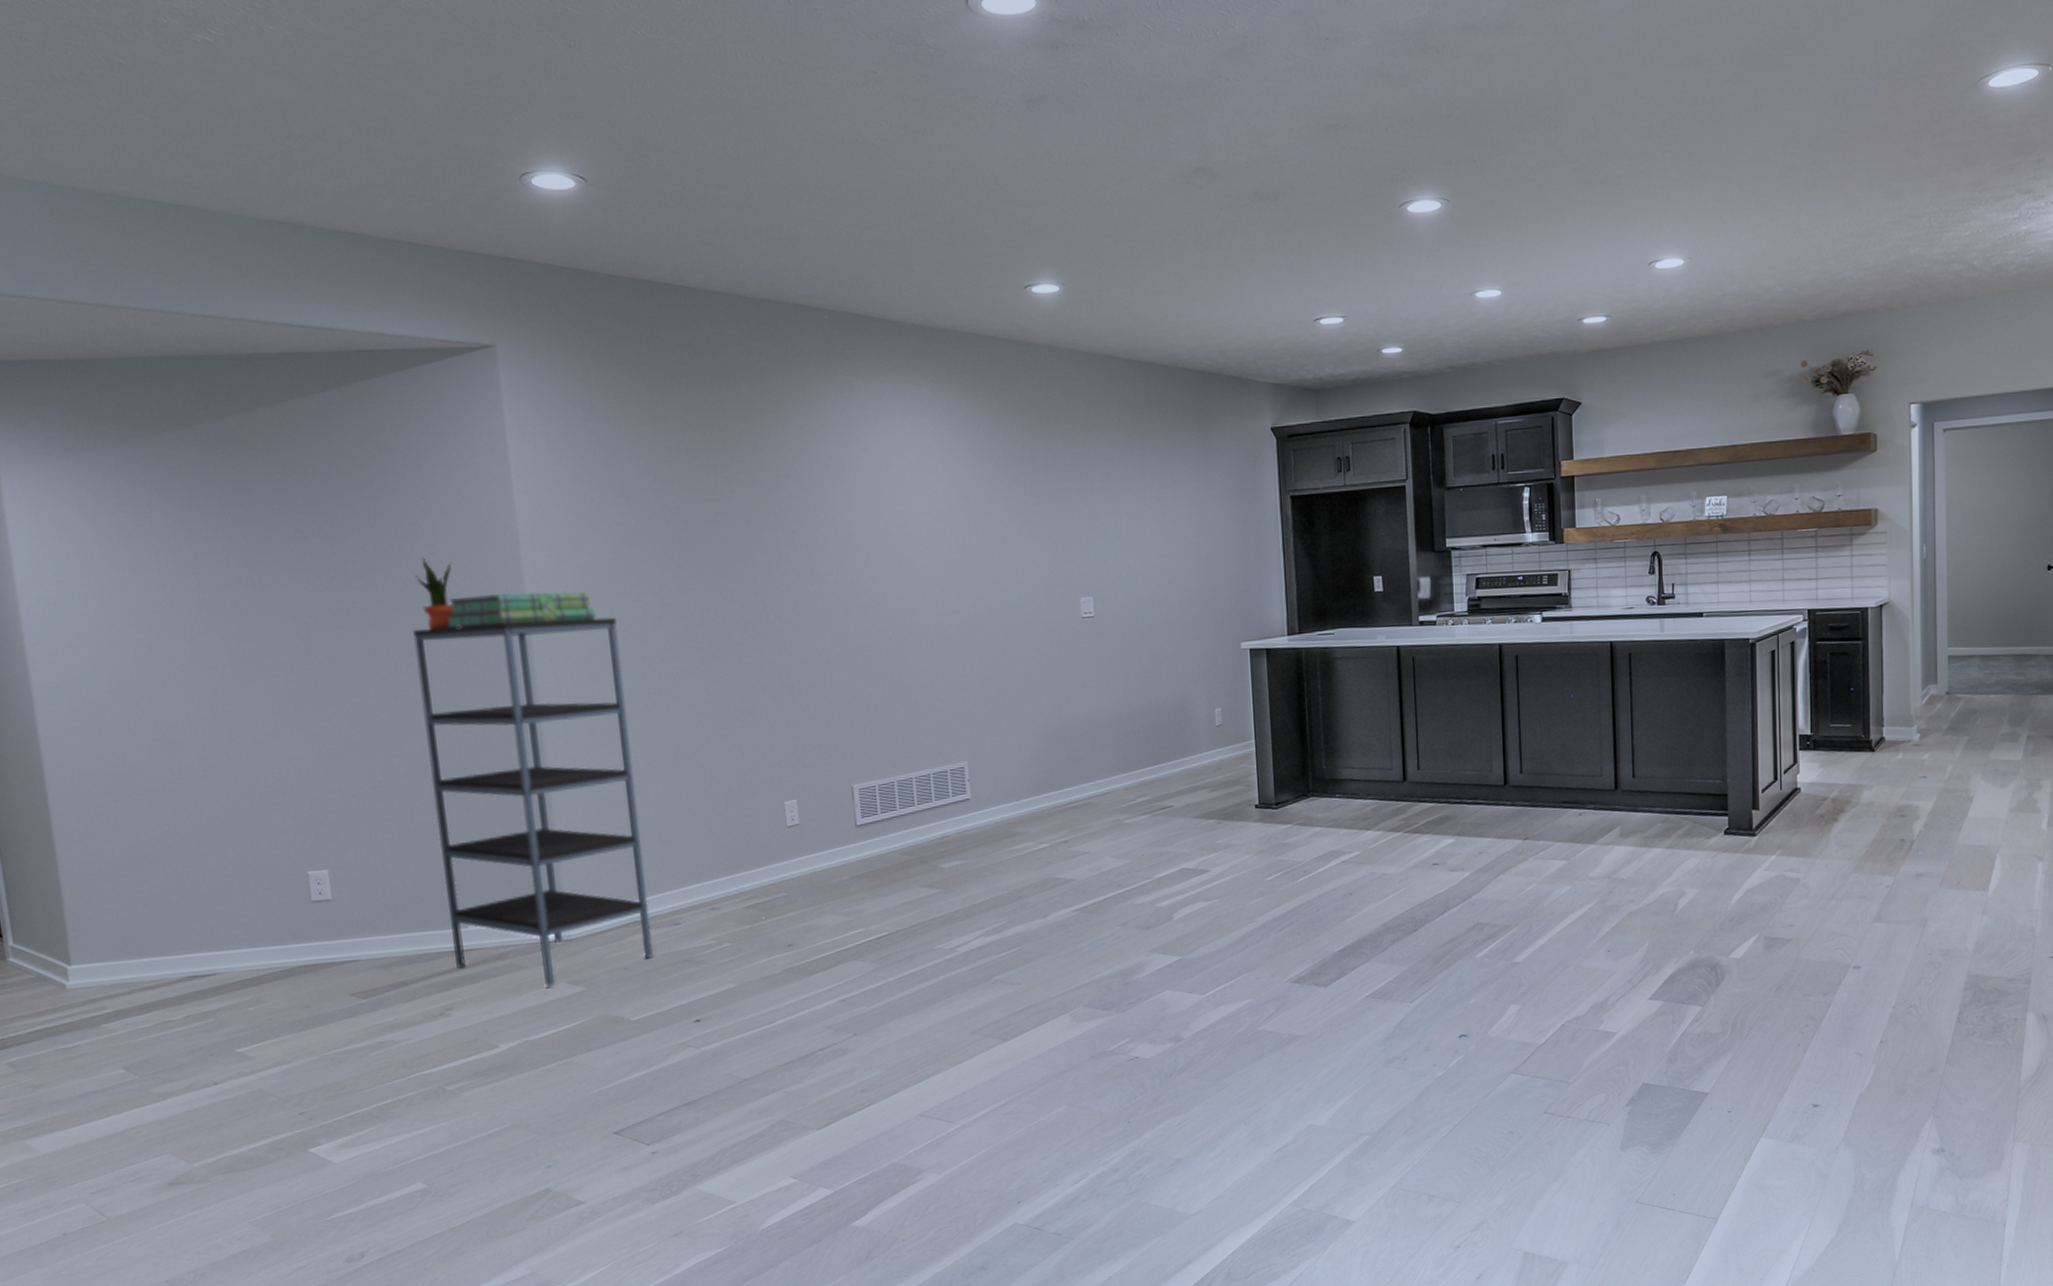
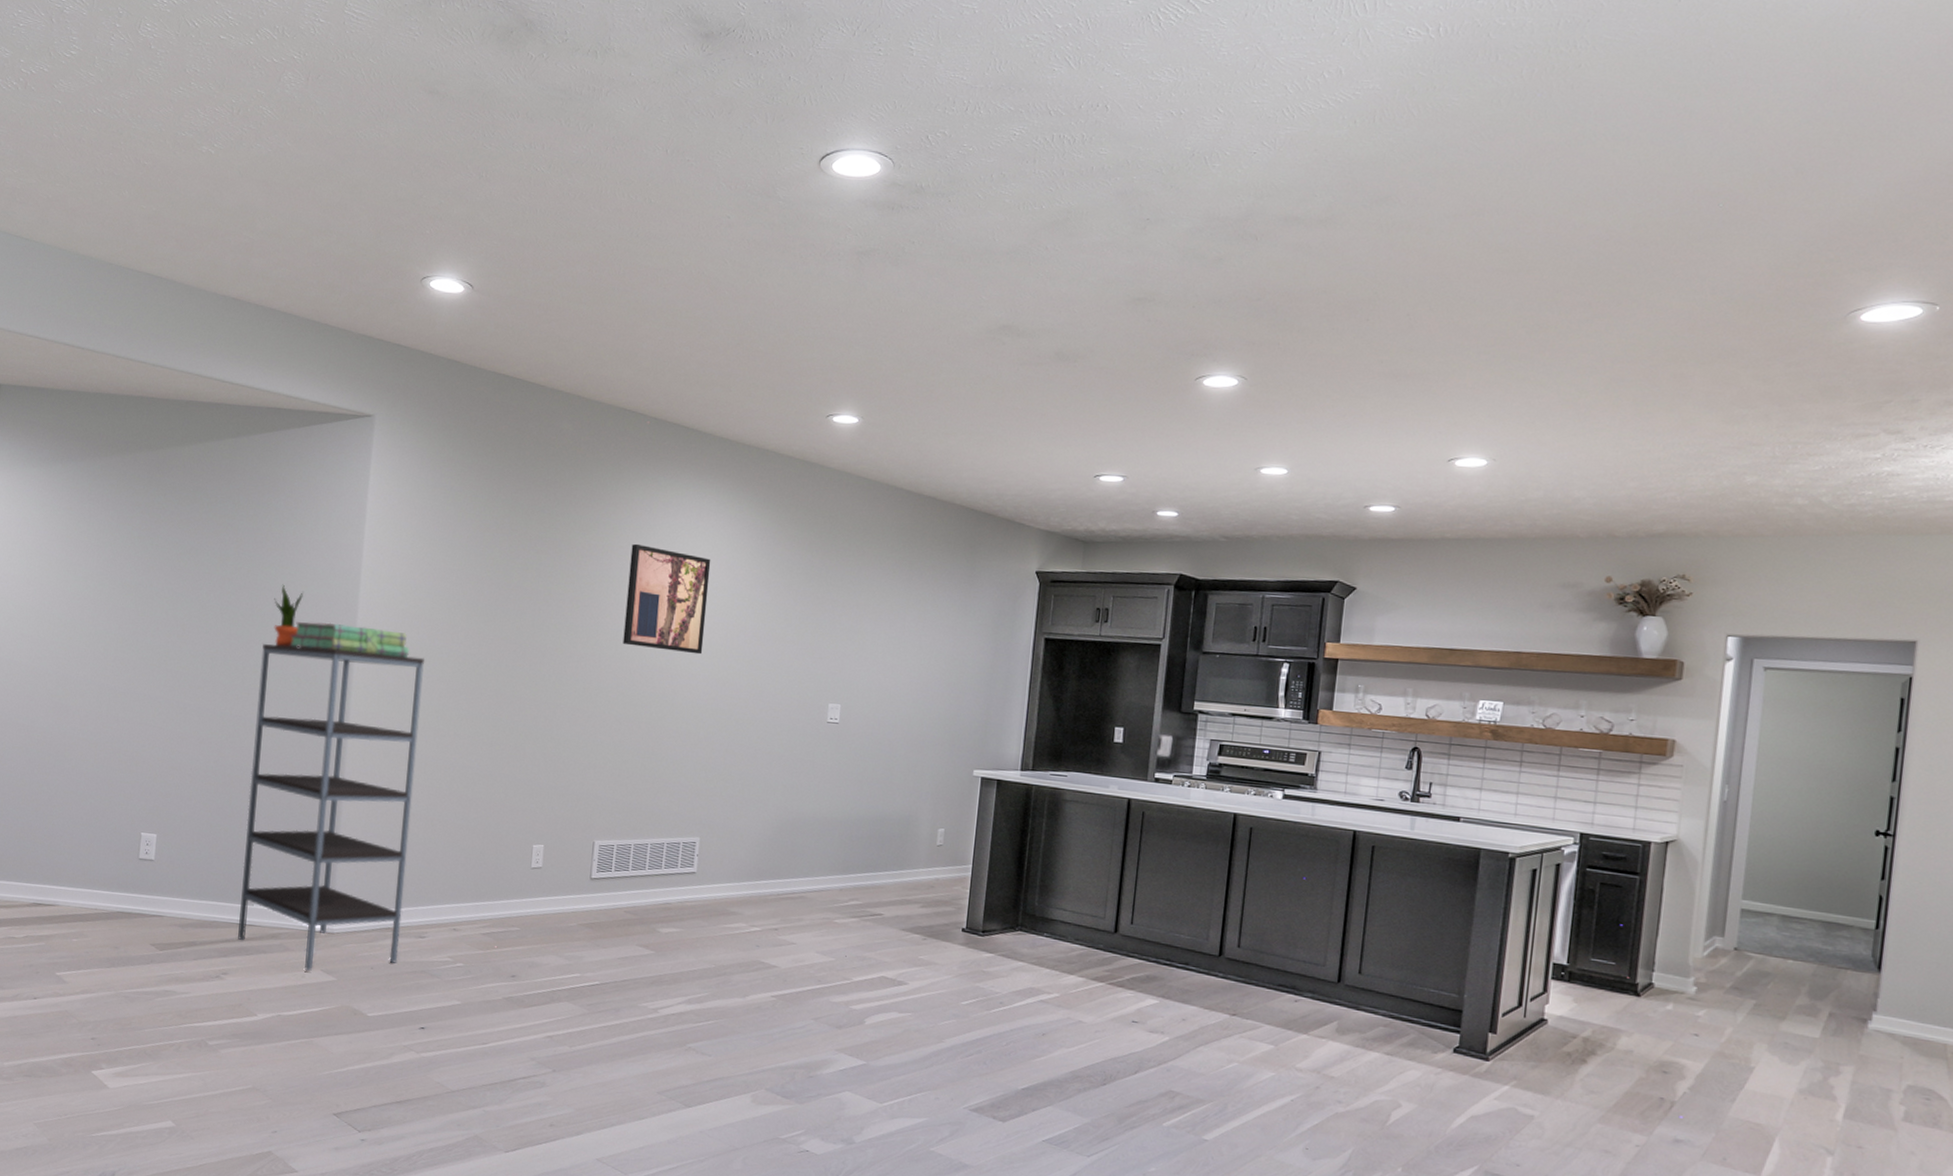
wall art: none [833,454,935,568] -> present [623,543,711,655]

